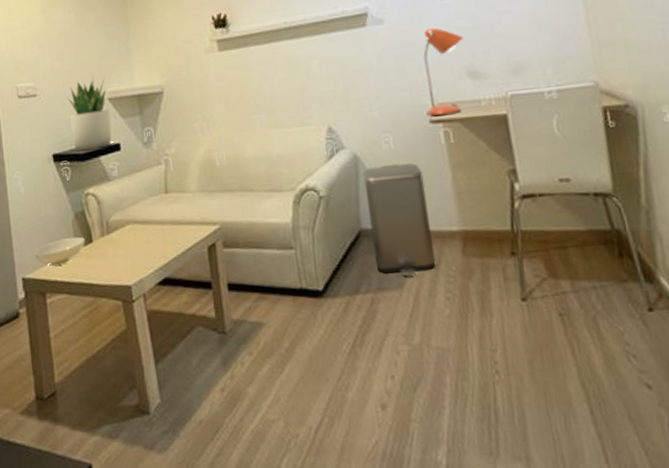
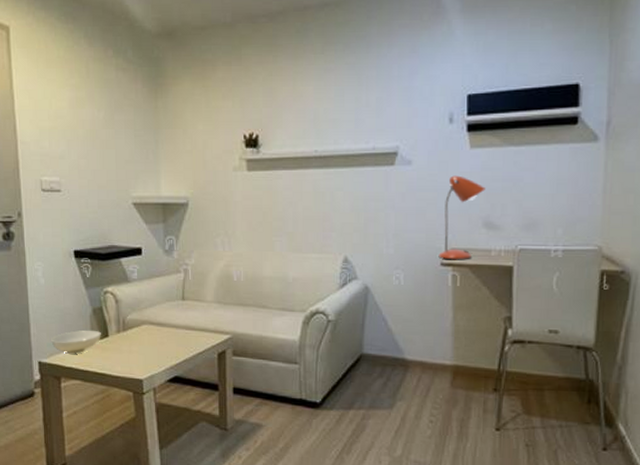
planter: present [67,77,112,152] -> none [91,180,134,251]
pedal bin: present [363,163,436,275] -> none [370,299,427,398]

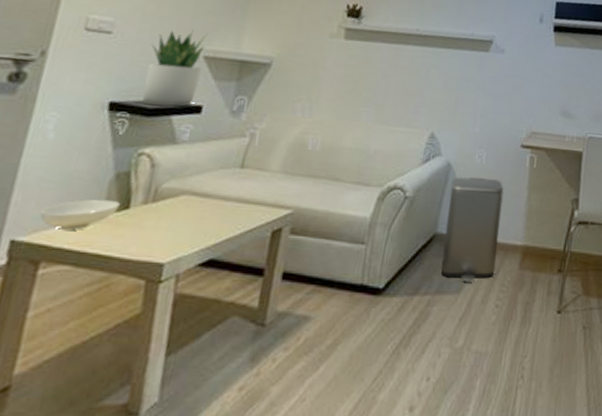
planter: none [91,180,134,251] -> present [142,30,208,107]
pedal bin: none [370,299,427,398] -> present [441,177,504,281]
desk lamp: present [438,175,485,260] -> none [519,67,565,144]

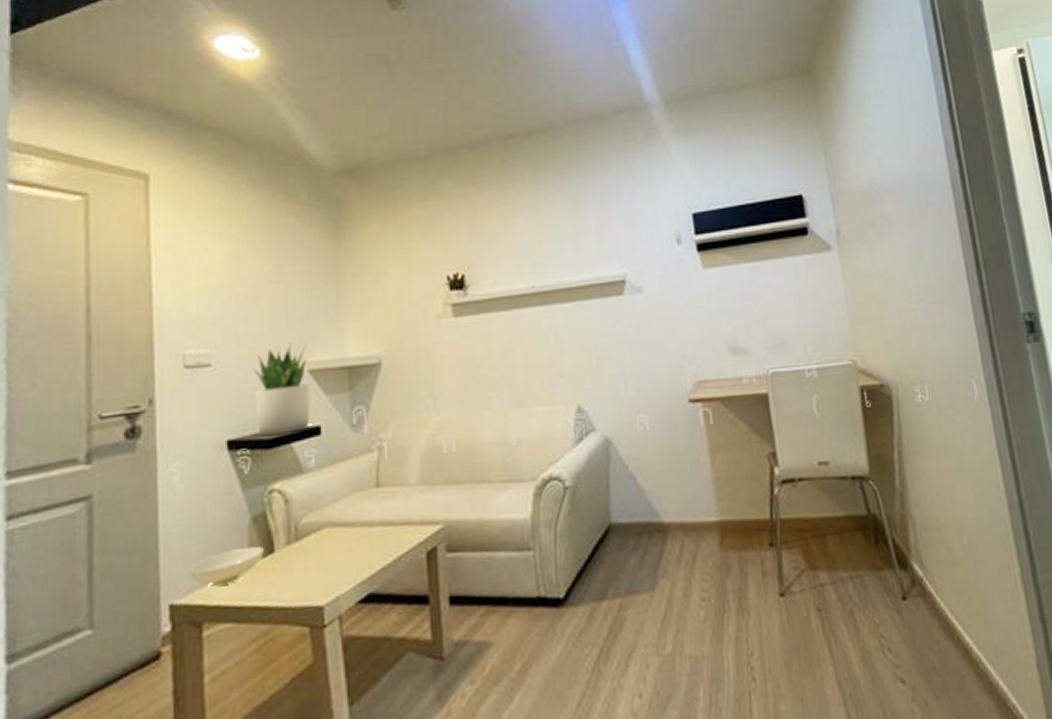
pedal bin: present [441,177,504,281] -> none [614,447,691,576]

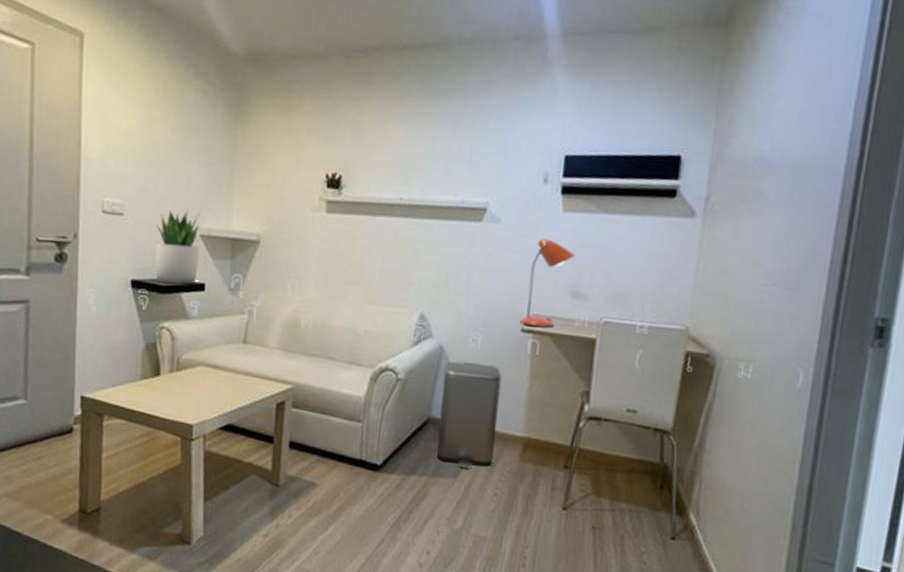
bowl: present [190,546,264,586] -> none [97,366,152,391]
pedal bin: none [614,447,691,576] -> present [436,361,502,468]
desk lamp: none [684,299,725,396] -> present [519,238,575,329]

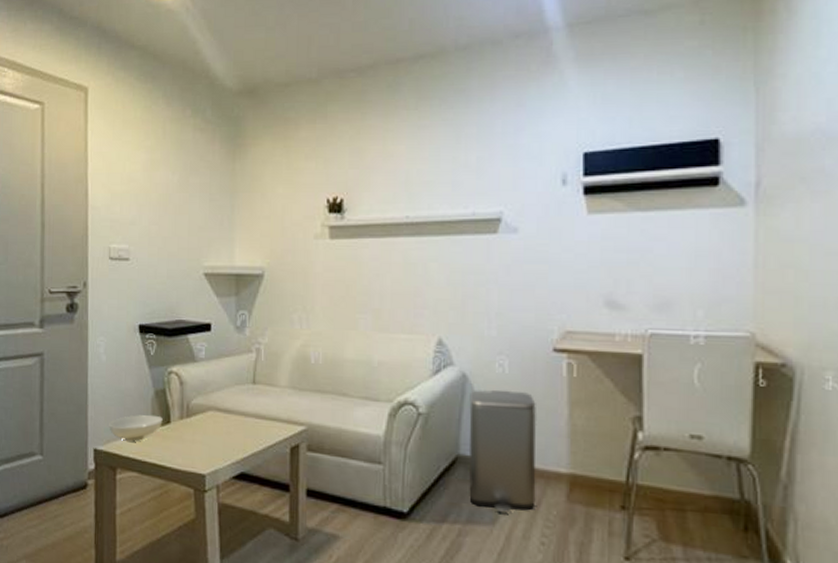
bowl: none [97,366,152,391] -> present [109,414,163,442]
planter: present [155,208,201,284] -> none [161,248,204,326]
desk lamp: present [519,238,575,329] -> none [550,245,607,346]

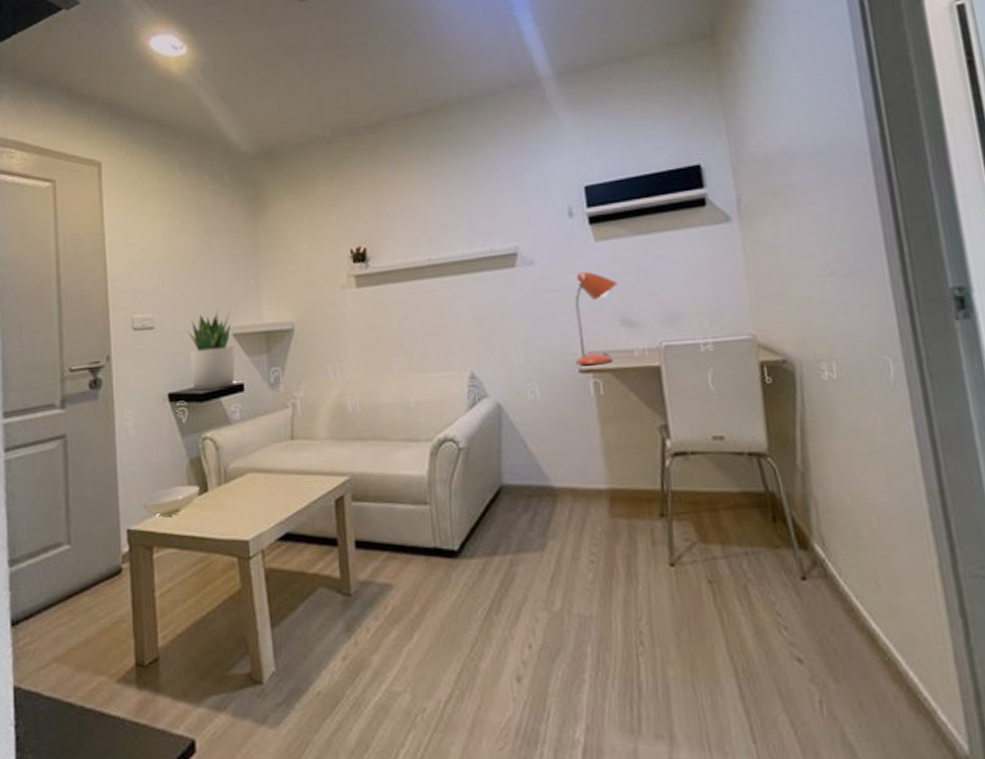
planter: none [161,248,204,326] -> present [188,310,235,391]
pedal bin: present [468,390,537,512] -> none [506,415,580,536]
desk lamp: none [550,245,607,346] -> present [575,271,617,366]

